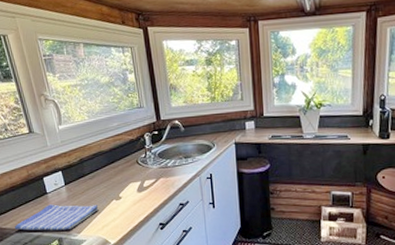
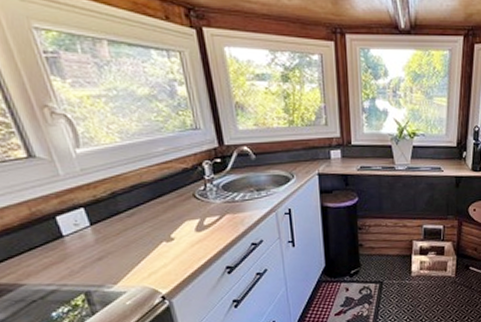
dish towel: present [14,204,99,231] -> none [13,248,143,285]

